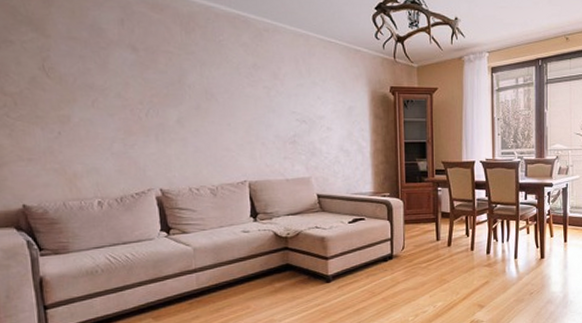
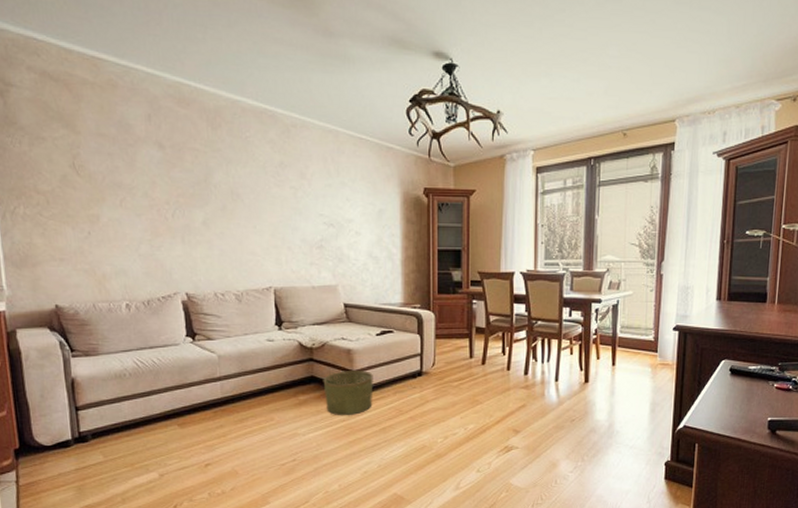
basket: none [298,256,347,300] -> present [323,371,373,415]

